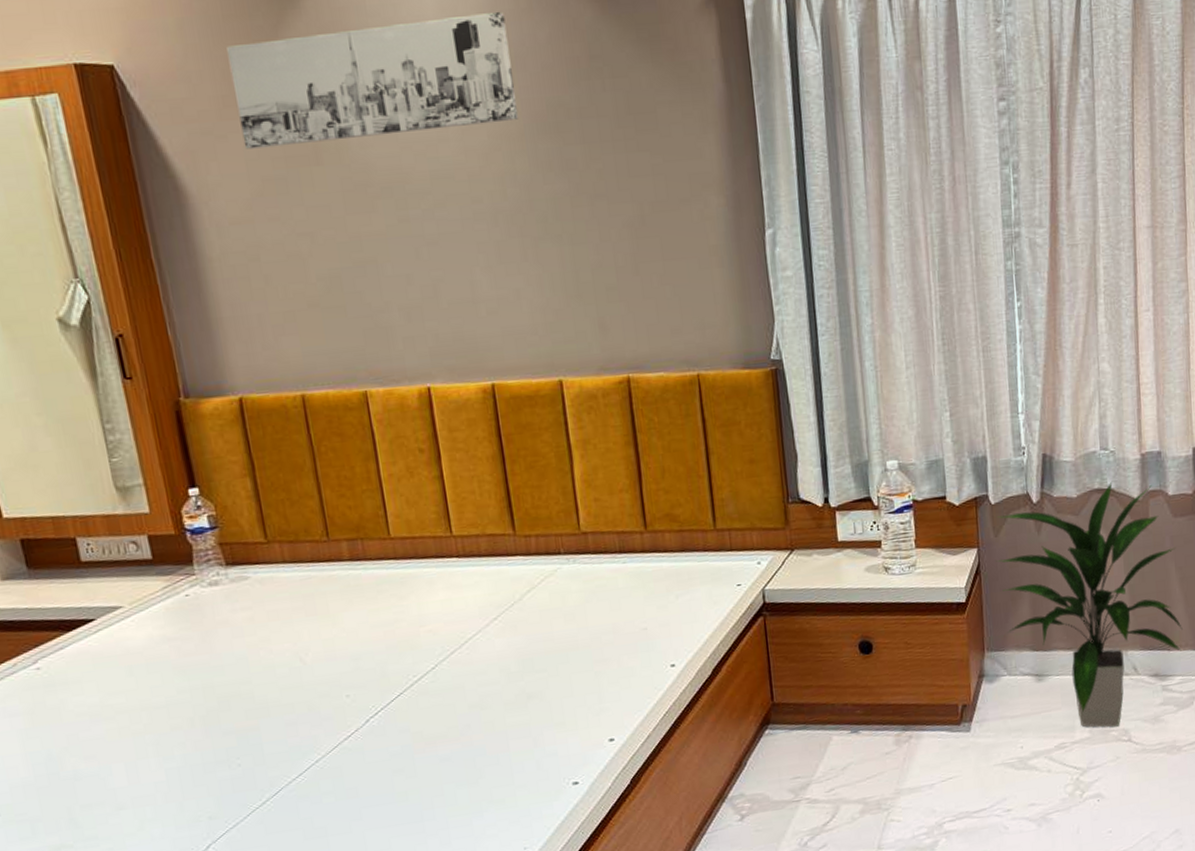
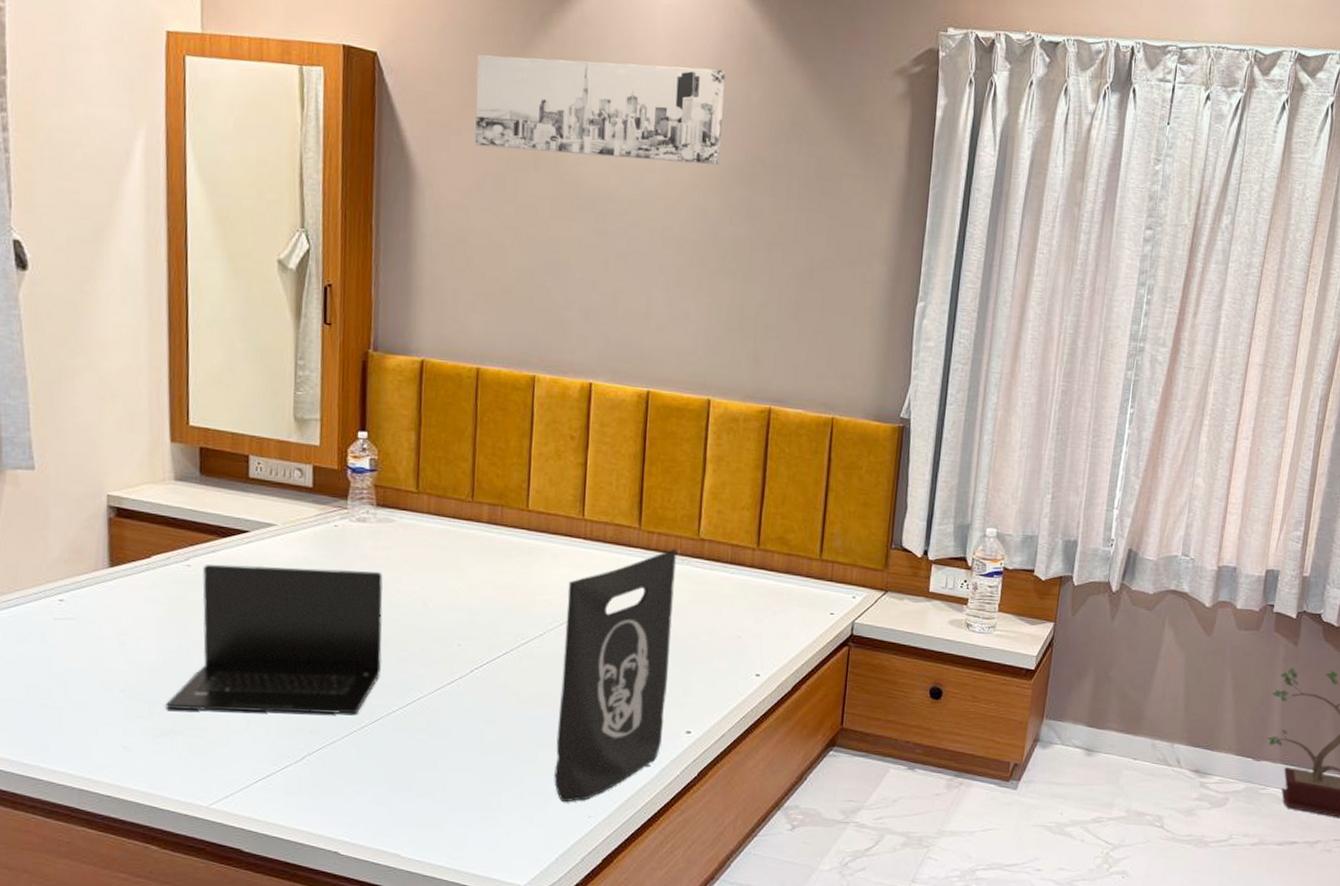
laptop: none [48,636,271,824] -> present [166,564,384,714]
tote bag: none [450,549,586,839] -> present [554,549,677,803]
indoor plant: present [996,481,1183,727] -> none [1067,585,1234,812]

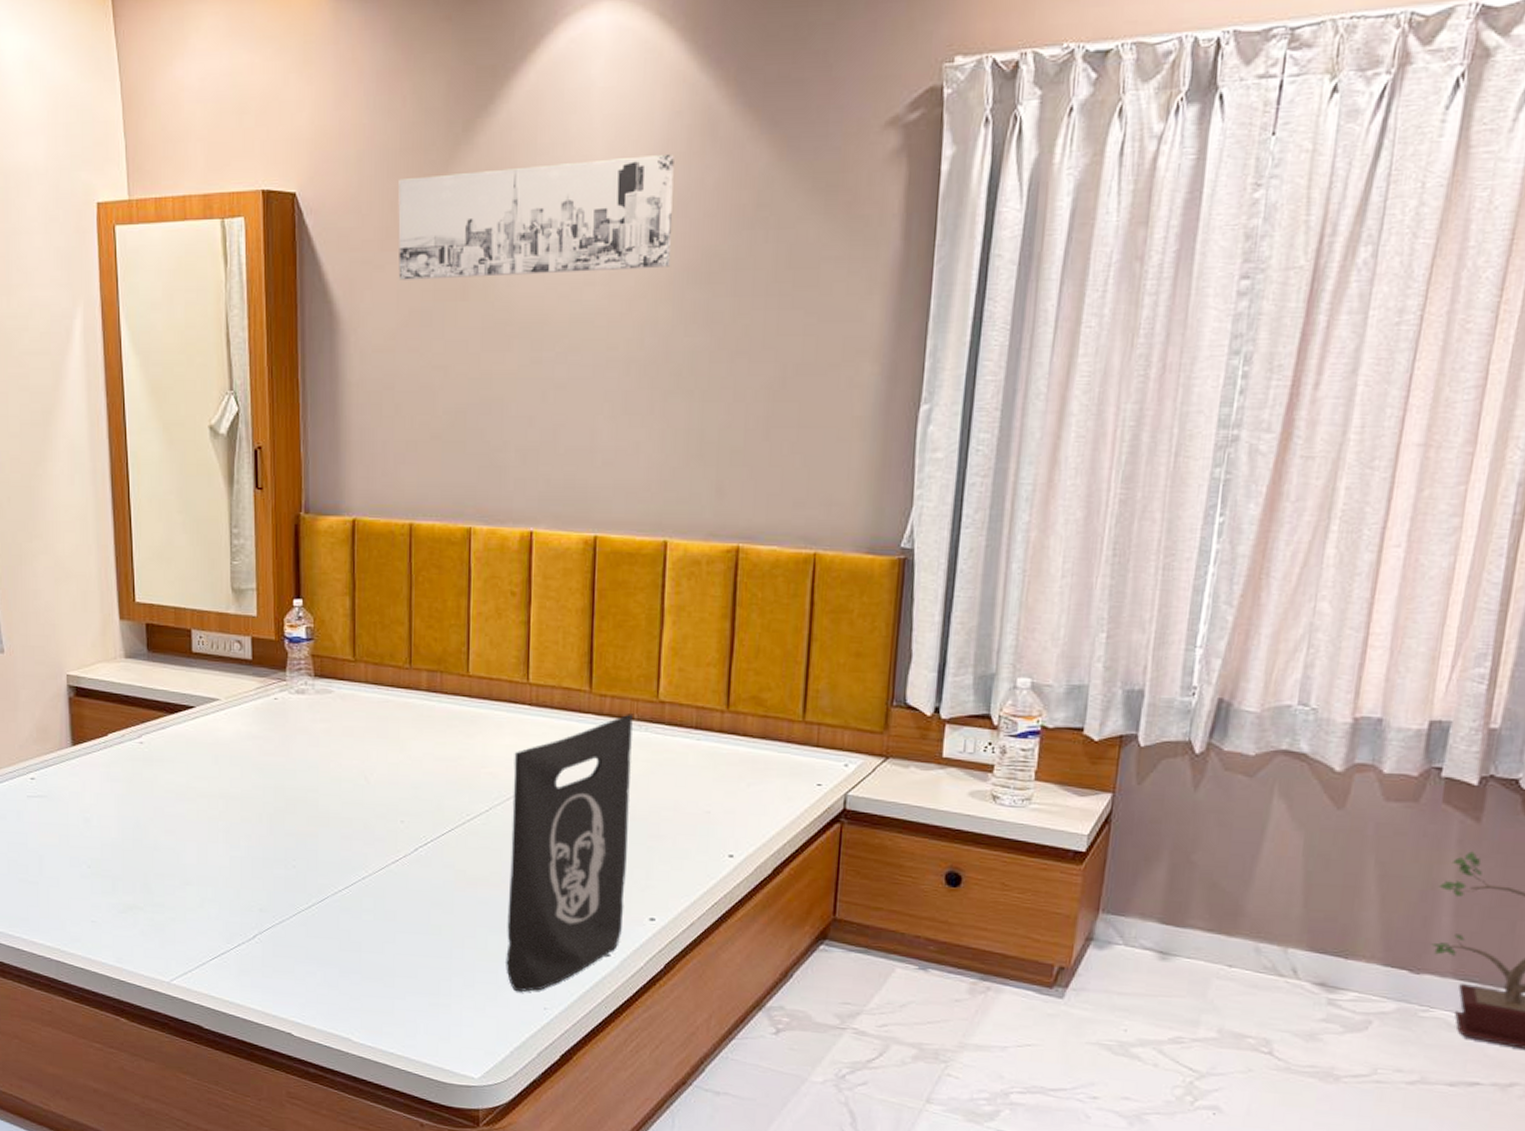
laptop: present [166,564,384,714] -> none [127,740,327,893]

